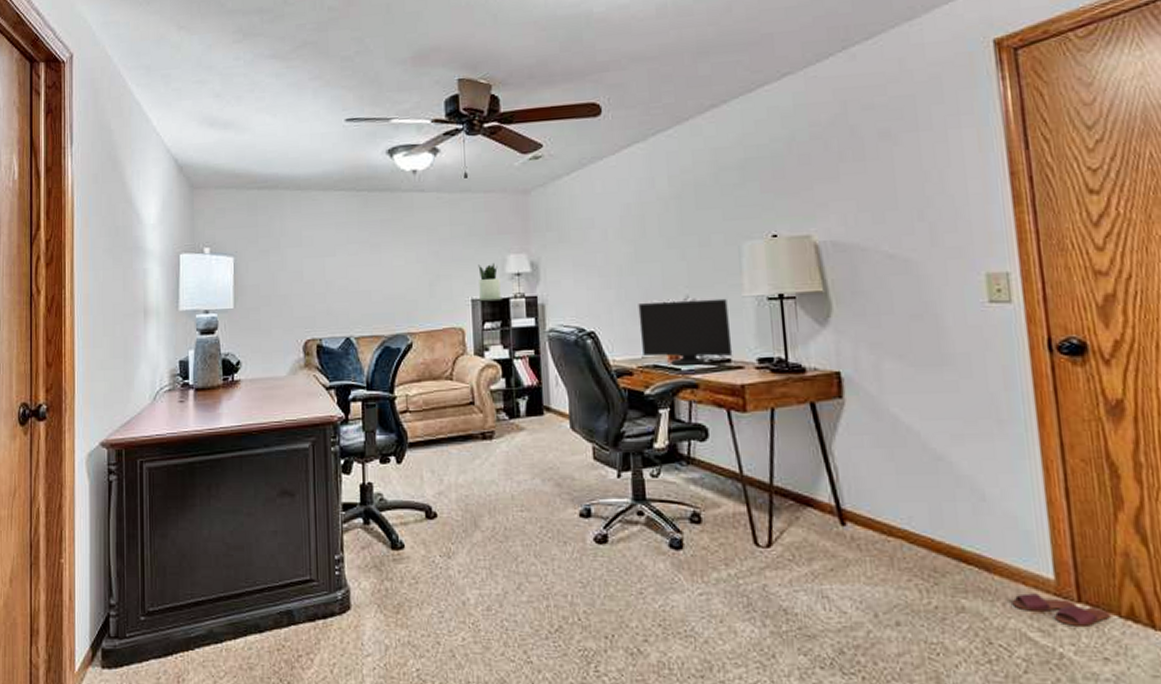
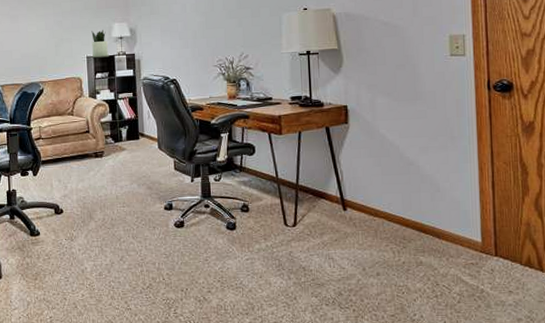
computer monitor: present [638,298,733,365] -> none [207,54,274,103]
slippers: present [1011,593,1112,626] -> none [453,251,516,272]

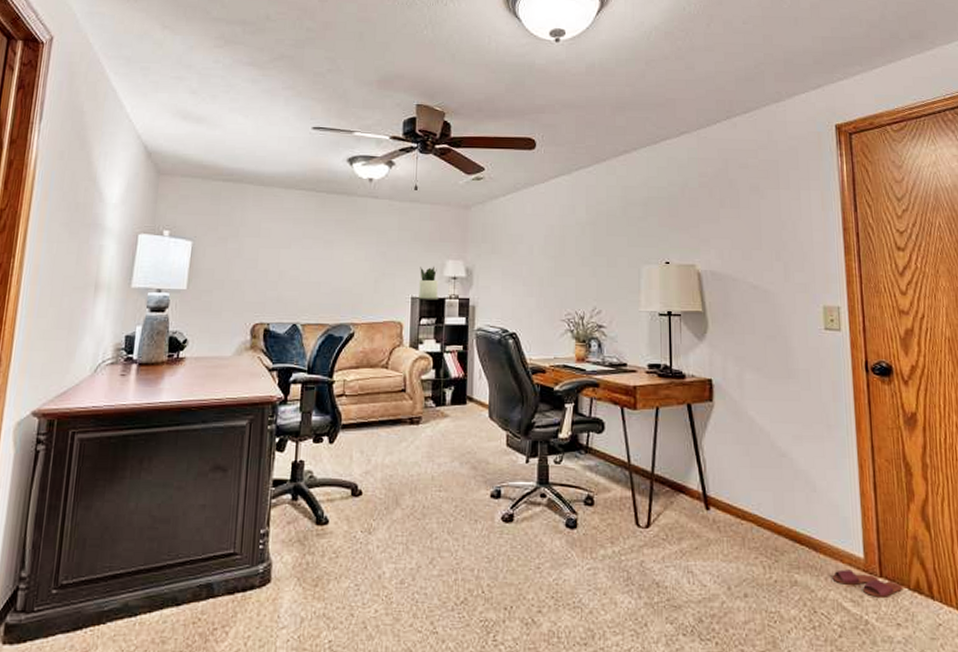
slippers: none [453,251,516,272] -> present [832,569,903,597]

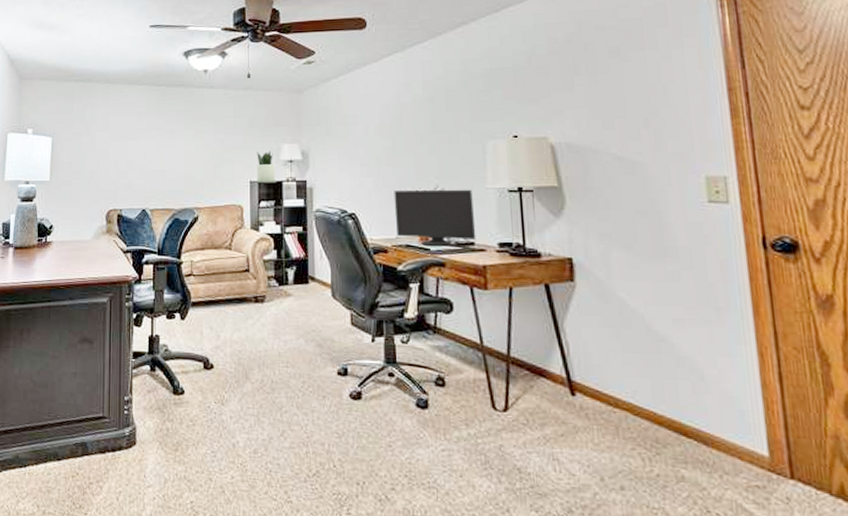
computer monitor: none [554,311,629,367] -> present [394,189,477,246]
slippers: present [832,569,903,597] -> none [728,467,823,502]

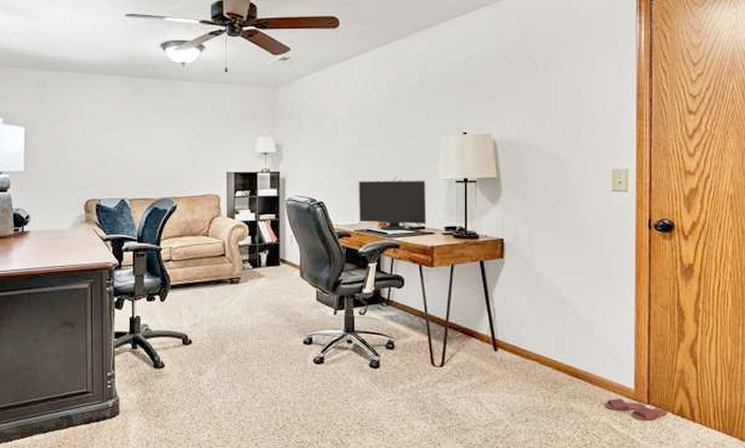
planter: present [256,150,276,184] -> none [232,143,252,175]
slippers: none [728,467,823,502] -> present [604,398,668,421]

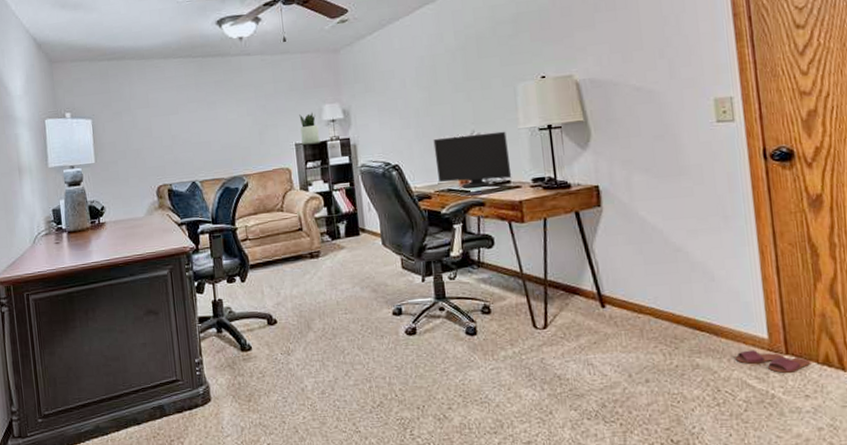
planter: none [232,143,252,175] -> present [299,112,321,146]

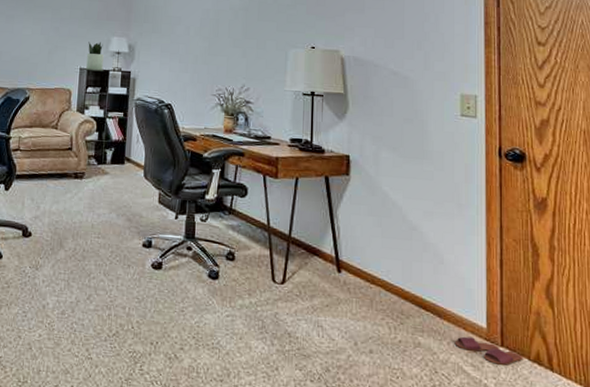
computer monitor: present [433,131,512,189] -> none [205,87,273,139]

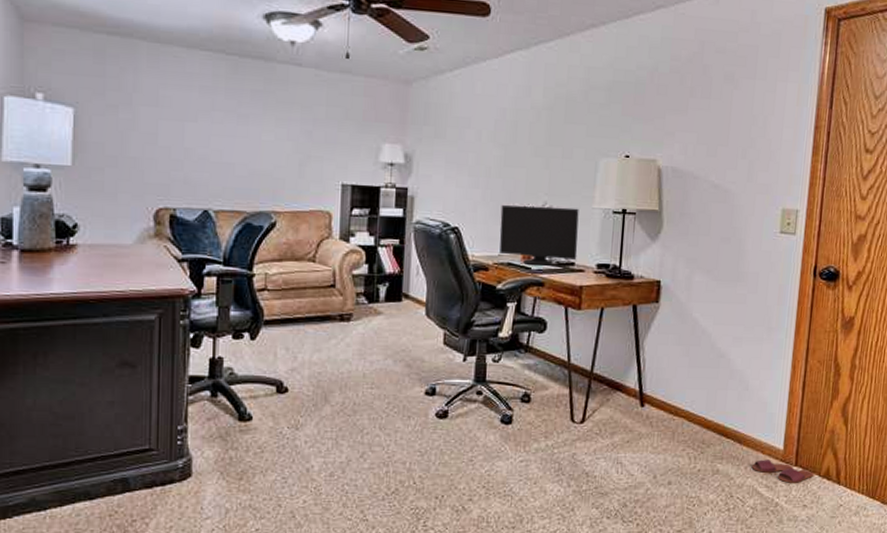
planter: present [85,41,104,72] -> none [349,149,373,189]
computer monitor: none [205,87,273,139] -> present [499,205,579,266]

